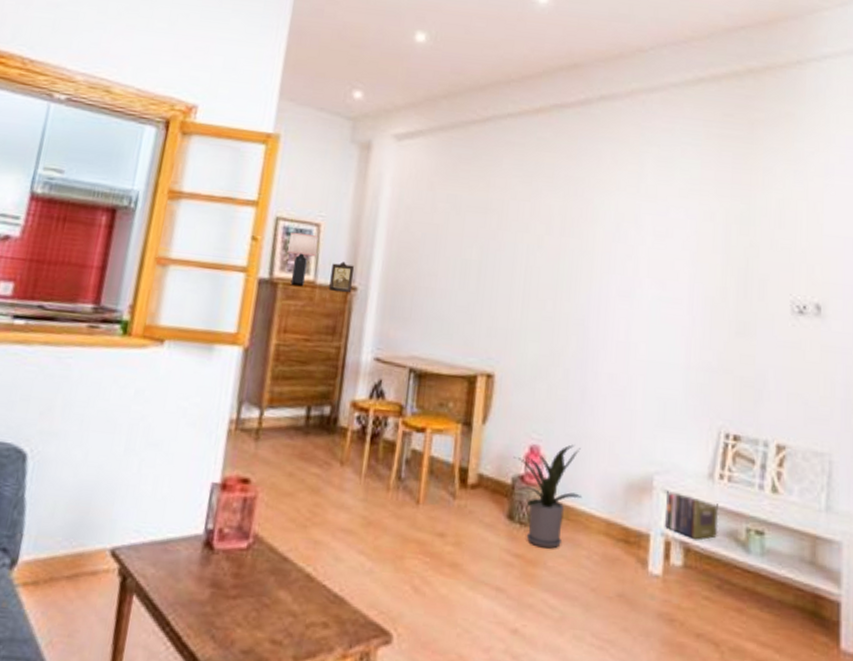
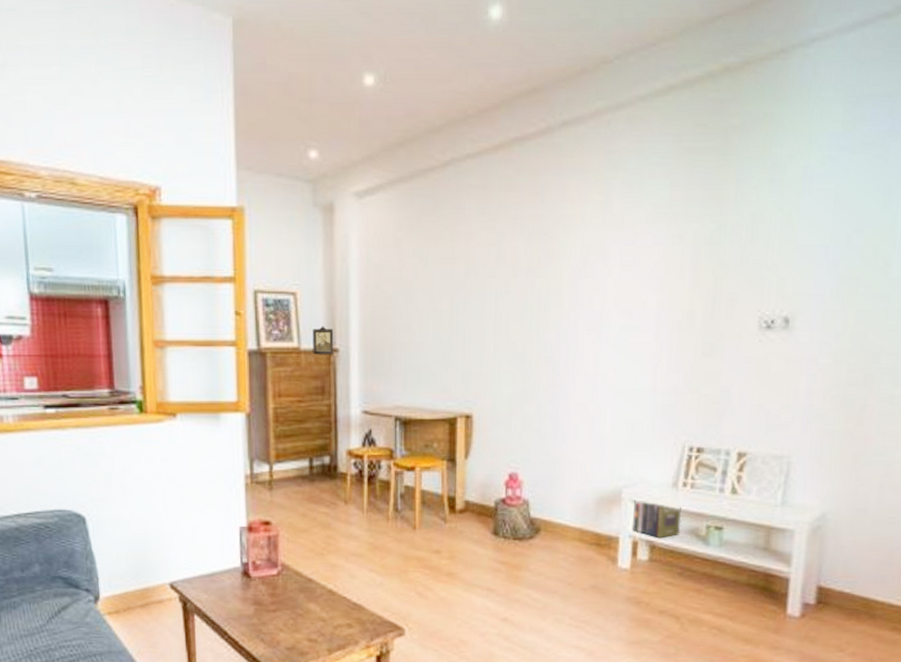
table lamp: present [286,232,319,287] -> none [269,303,298,354]
house plant: present [513,444,583,549] -> none [495,469,558,555]

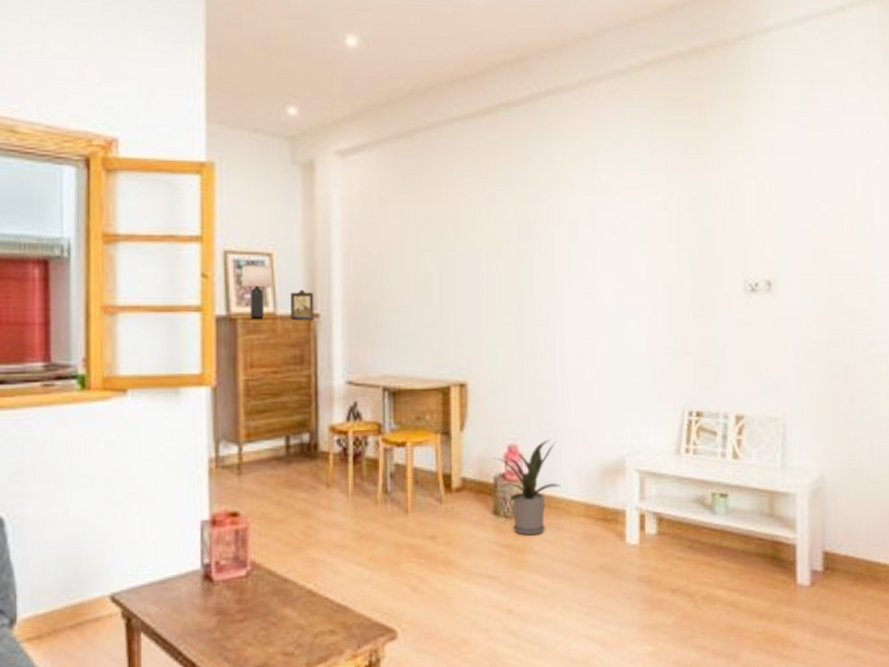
table lamp: none [269,303,298,354] -> present [241,264,274,320]
house plant: none [495,469,558,555] -> present [493,439,562,536]
books: present [633,501,682,539] -> none [639,470,687,510]

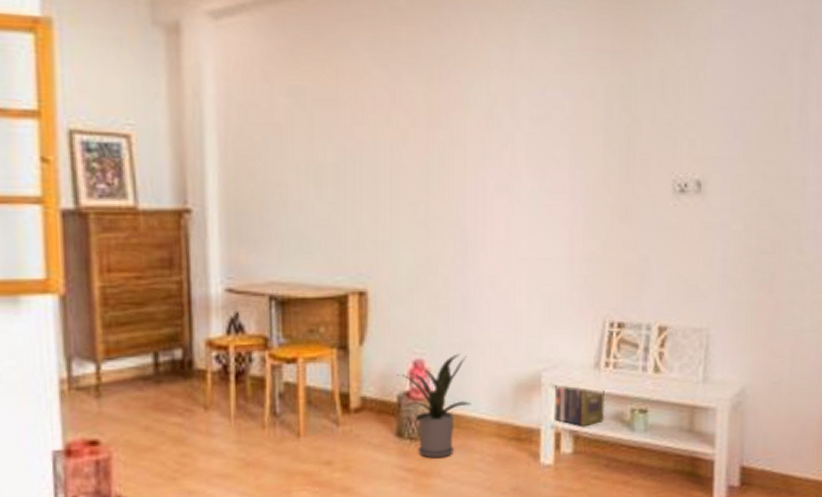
table lamp: present [241,264,274,320] -> none [91,147,133,215]
photo frame: present [291,289,315,321] -> none [155,179,185,217]
books: none [639,470,687,510] -> present [555,386,606,427]

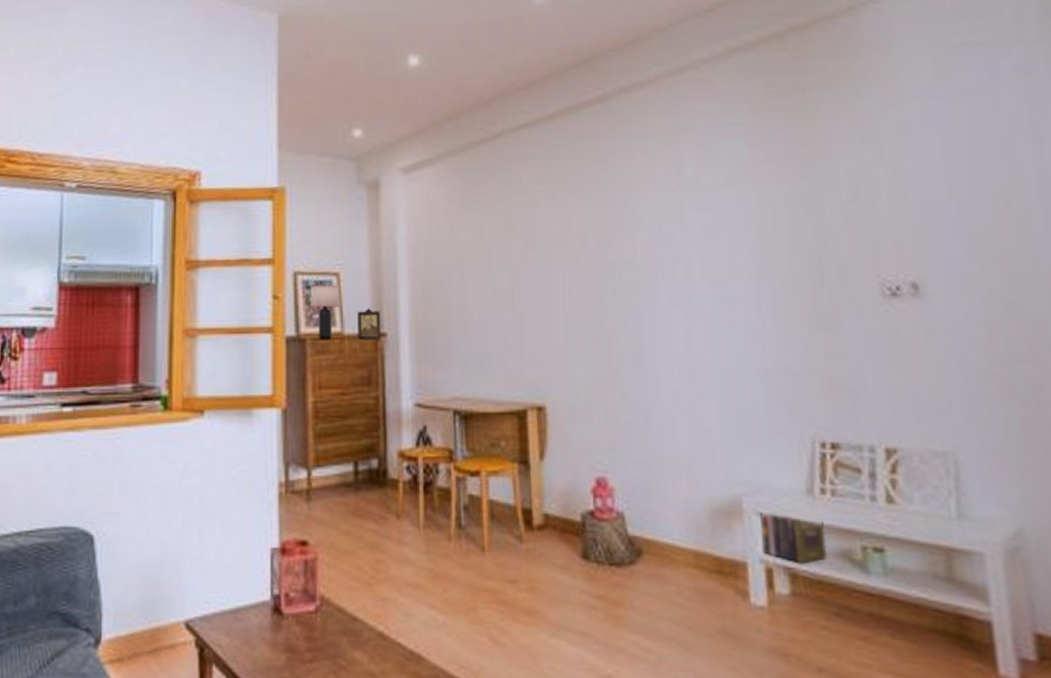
table lamp: none [91,147,133,215] -> present [310,284,341,340]
photo frame: none [155,179,185,217] -> present [357,308,382,341]
house plant: present [396,353,472,459] -> none [579,472,663,587]

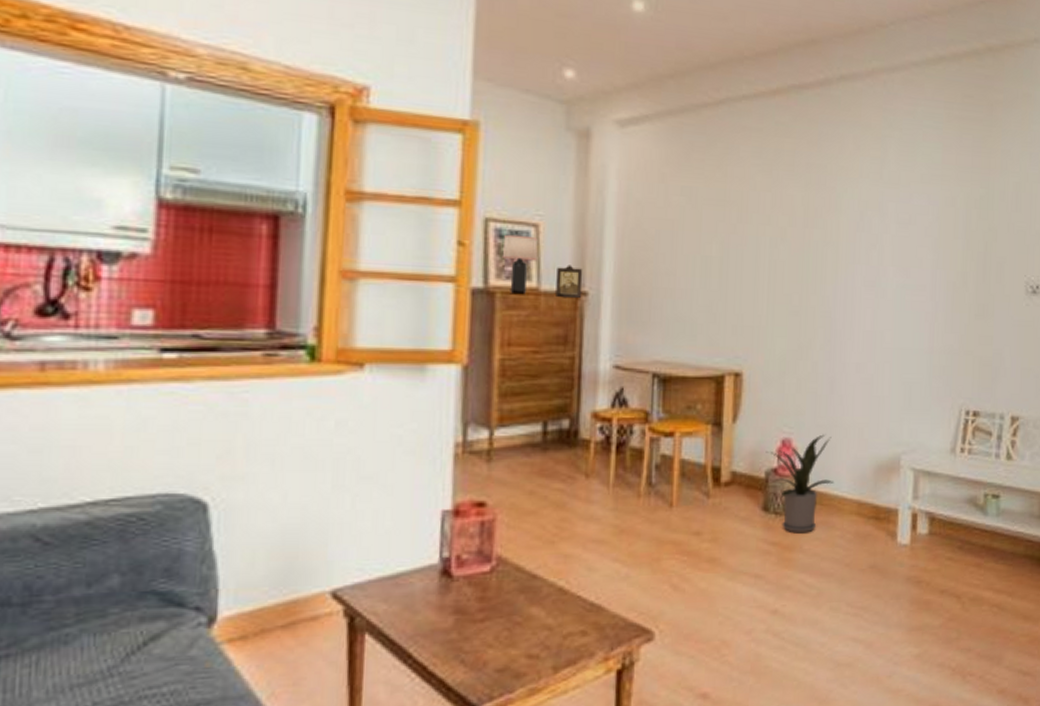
house plant: none [579,472,663,587] -> present [765,434,835,533]
books: present [760,513,828,564] -> none [912,468,960,509]

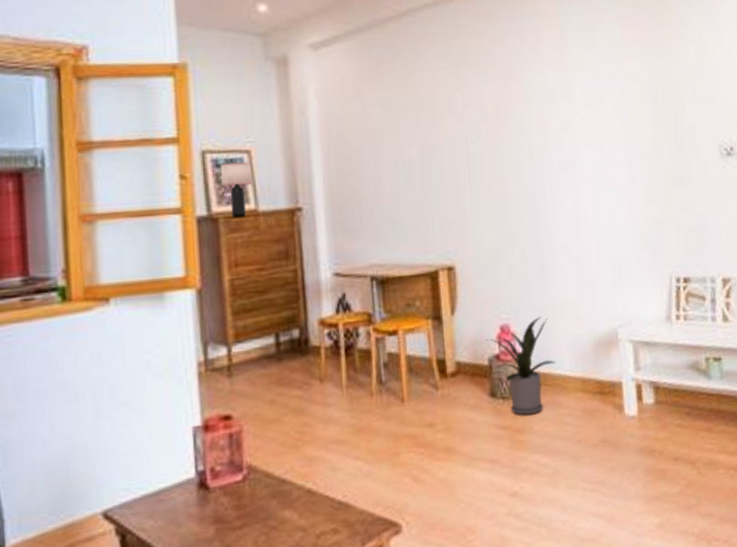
photo frame: present [556,265,583,299] -> none [271,184,297,216]

